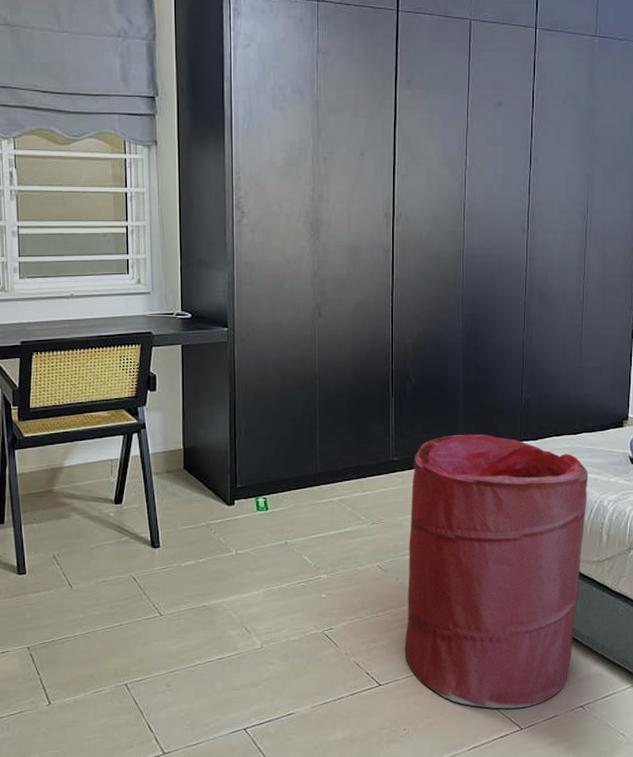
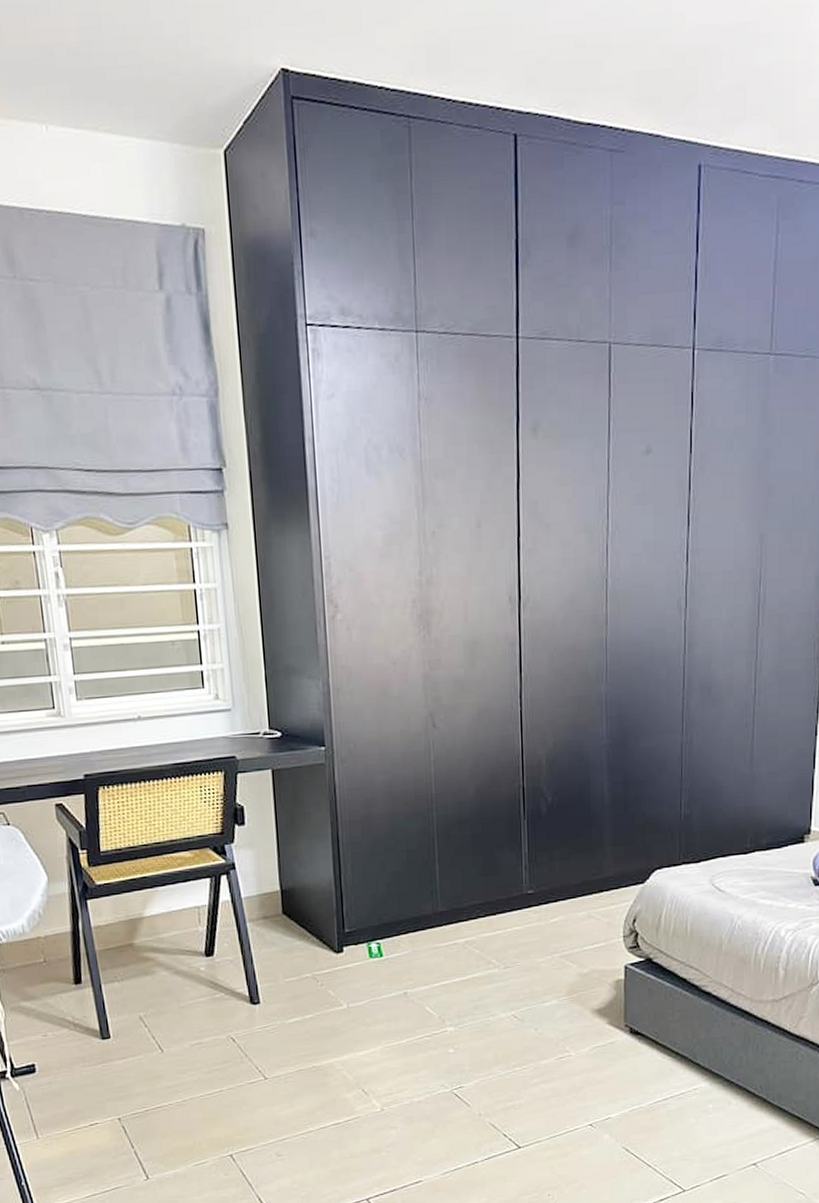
laundry hamper: present [404,434,588,709] -> none [546,858,762,1170]

